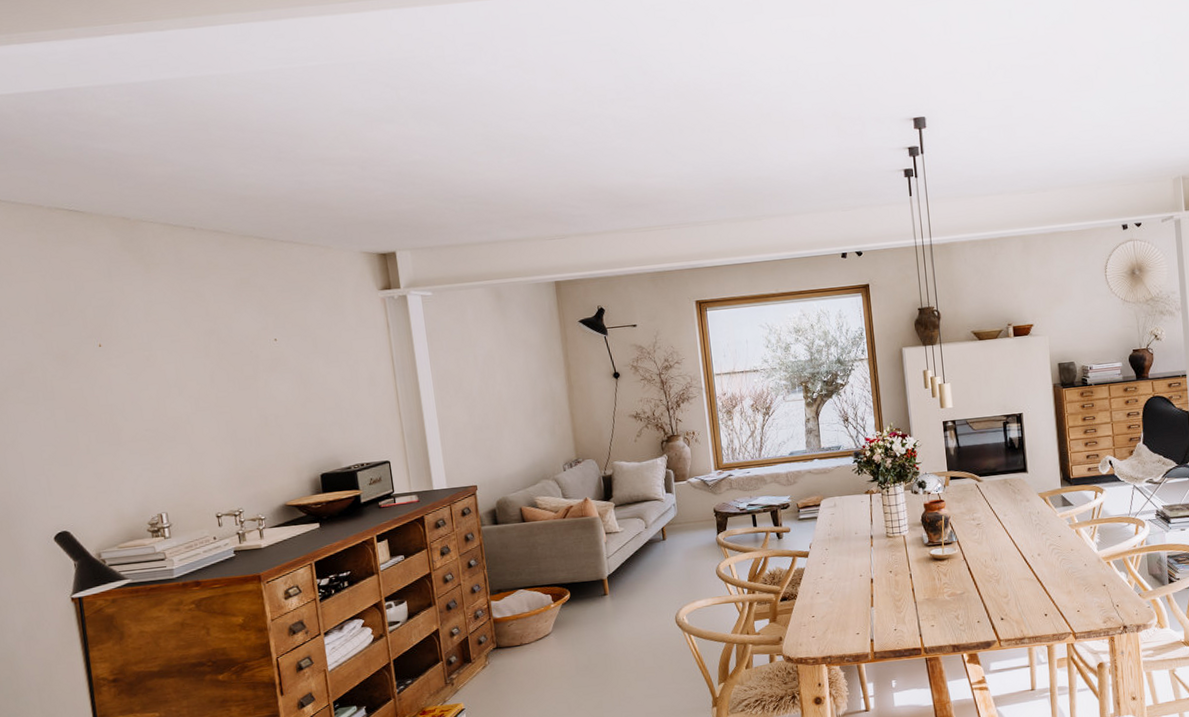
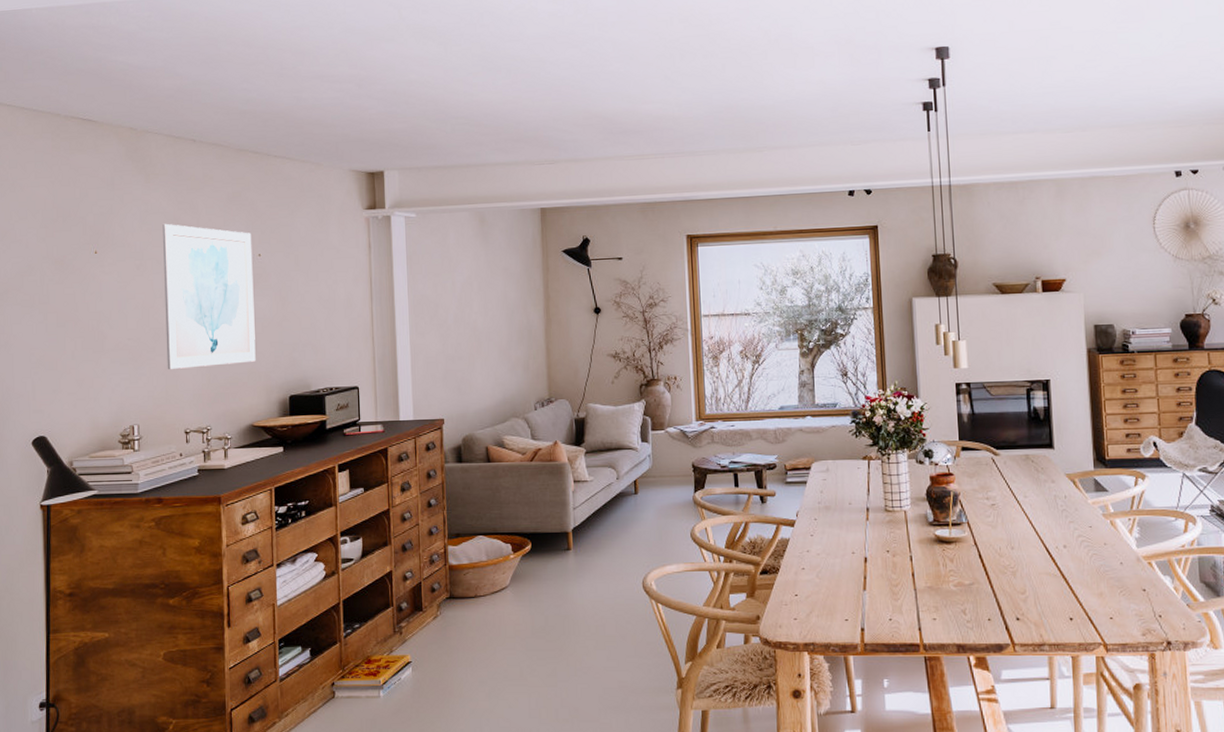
wall art: none [169,313,283,457] -> present [163,223,256,369]

